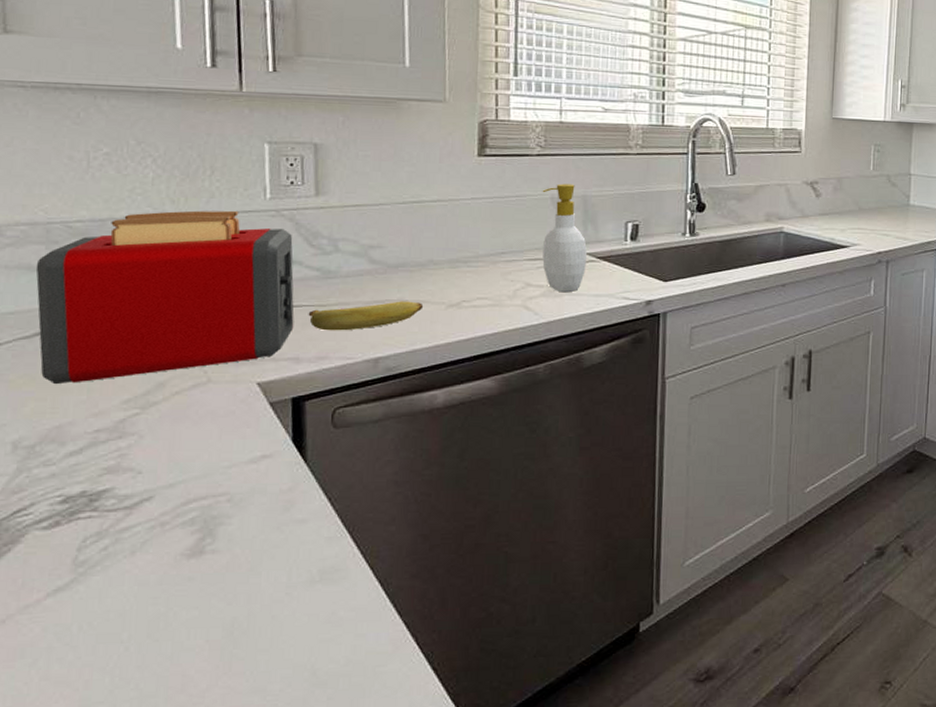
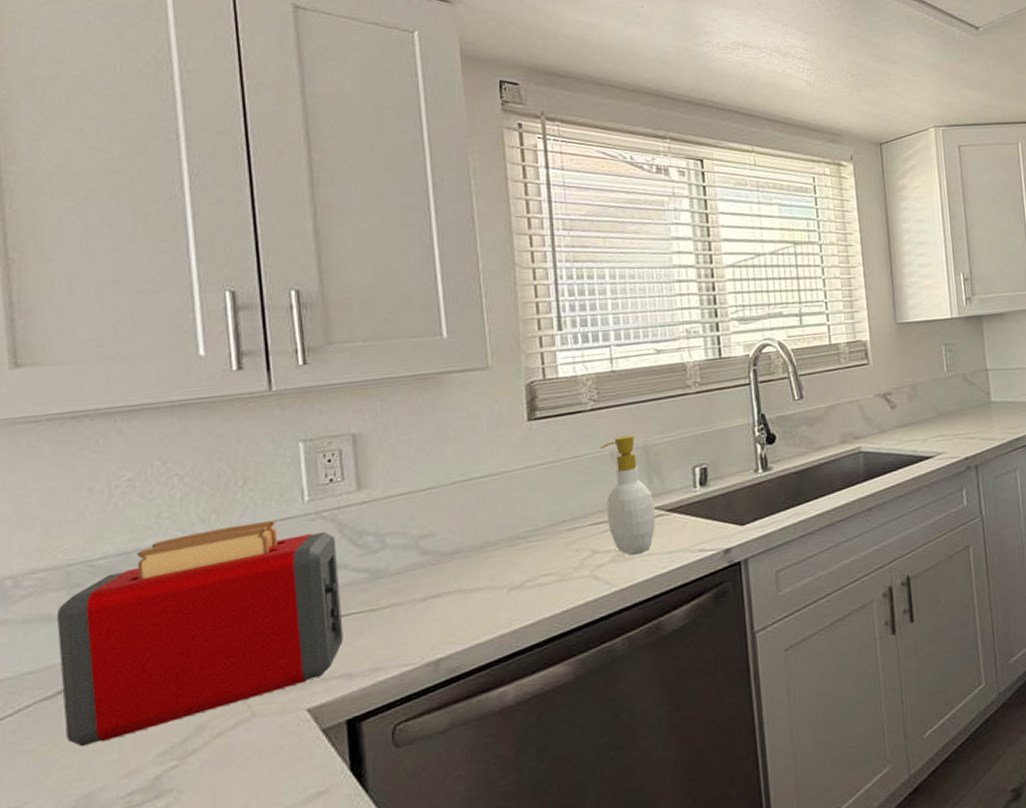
banana: present [308,301,424,331] -> none [358,590,484,638]

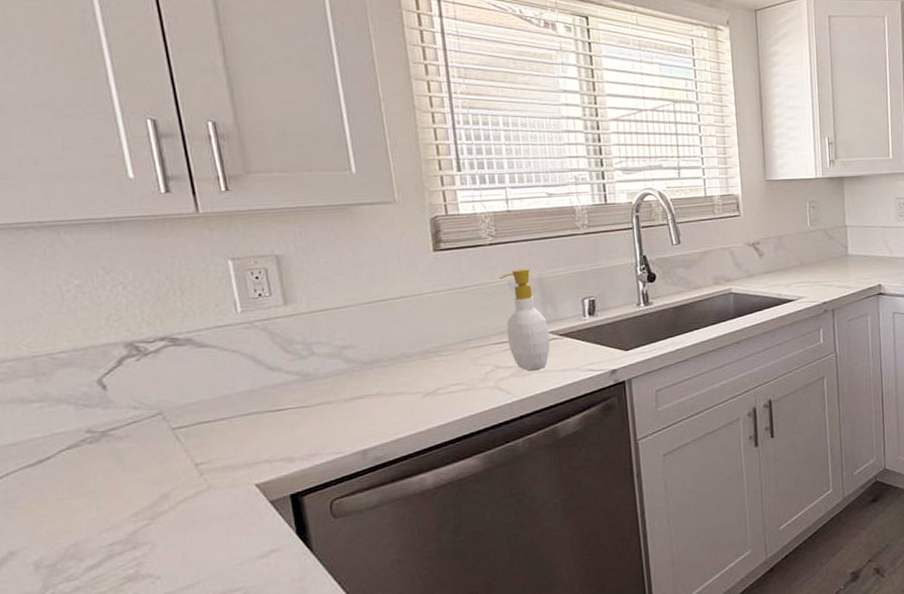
toaster: present [56,519,343,747] -> none [28,326,282,506]

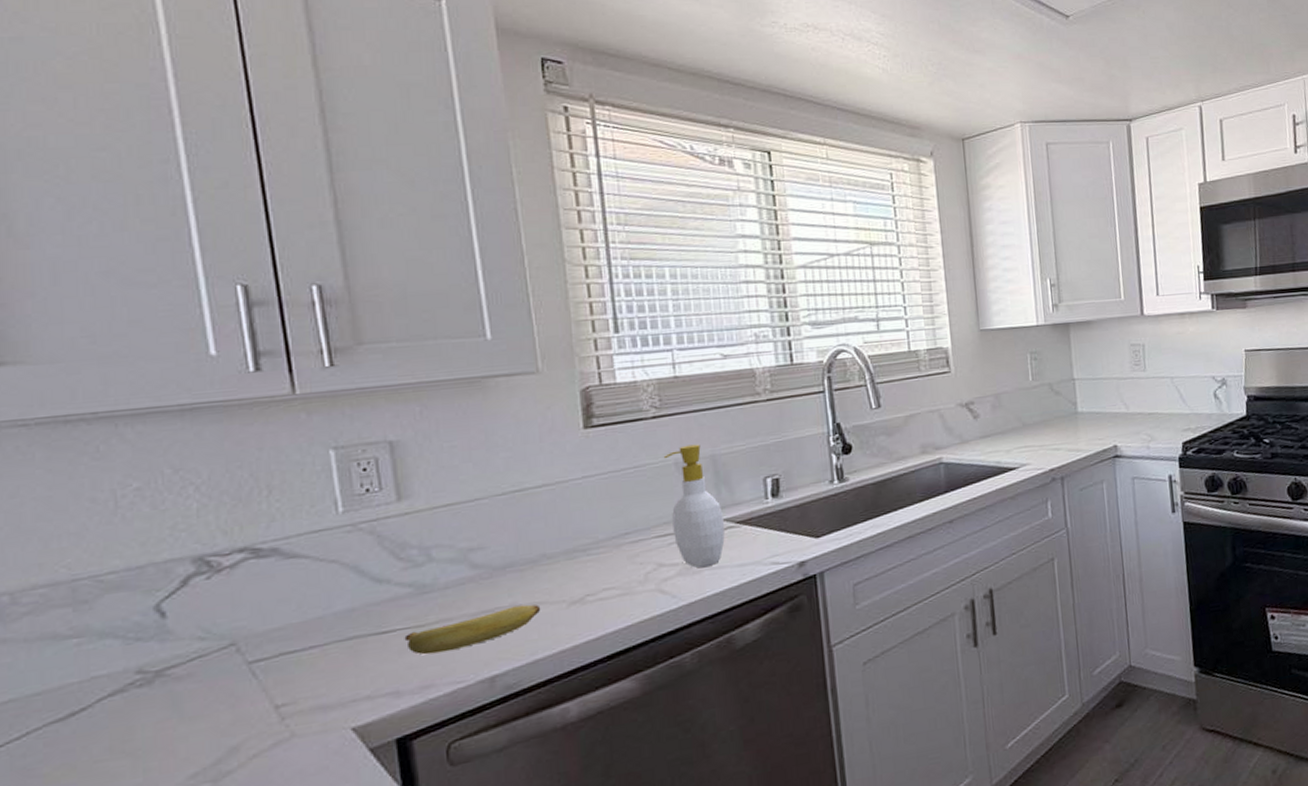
banana: none [294,394,402,430] -> present [404,604,541,655]

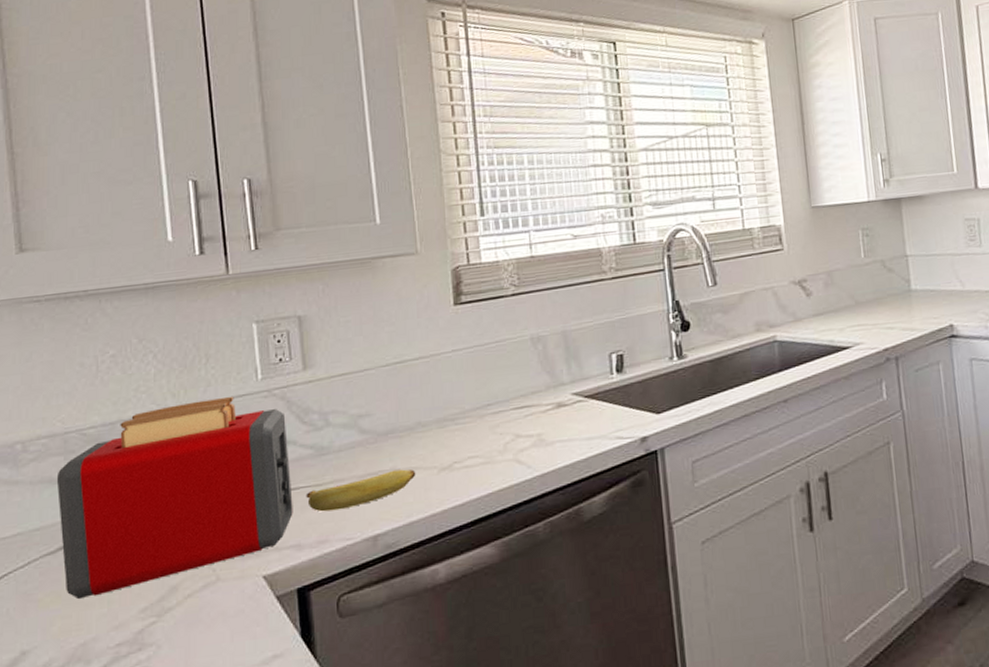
toaster: none [63,531,389,771] -> present [56,396,293,600]
soap bottle: present [663,444,725,569] -> none [521,320,574,441]

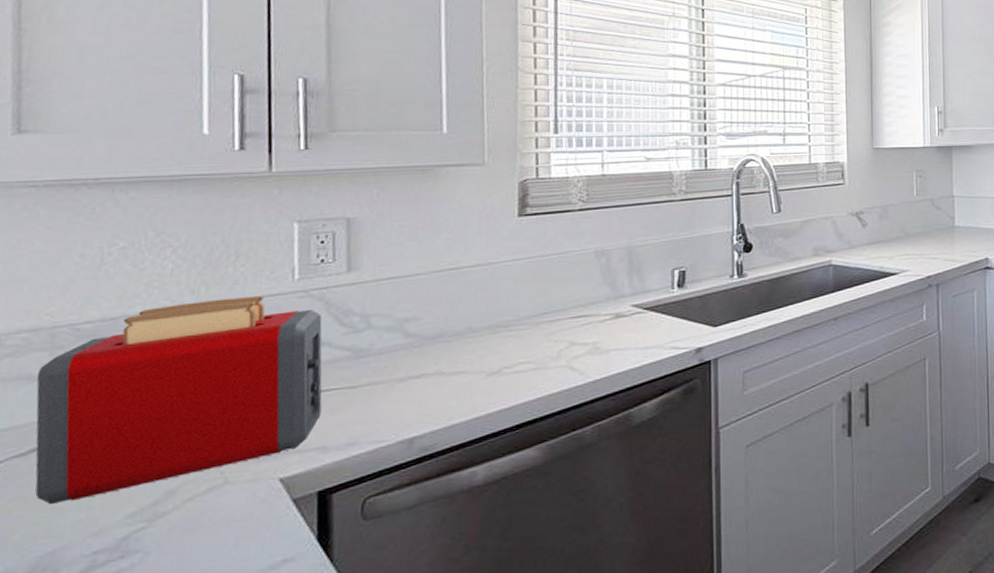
banana: present [306,469,416,512] -> none [337,373,462,414]

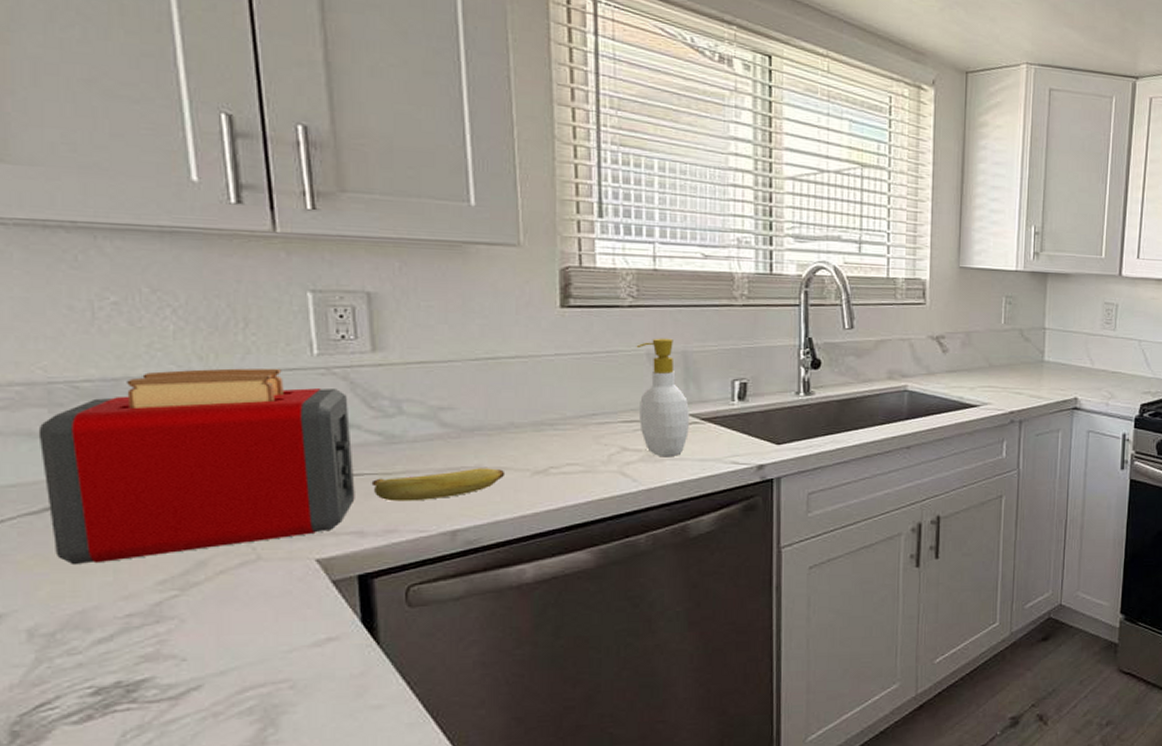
banana: none [337,373,462,414] -> present [371,468,506,501]
soap bottle: none [585,236,633,349] -> present [636,338,689,457]

